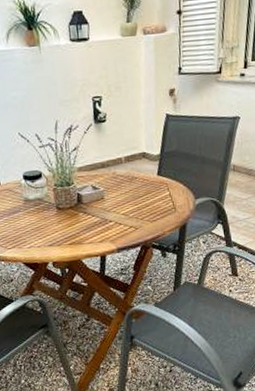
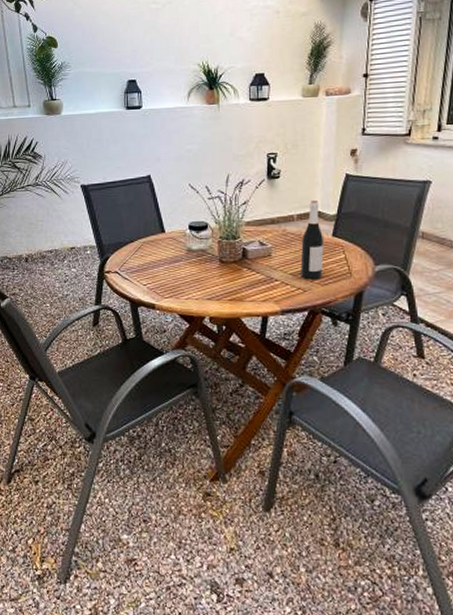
wine bottle: none [130,141,151,218] -> present [300,200,324,280]

